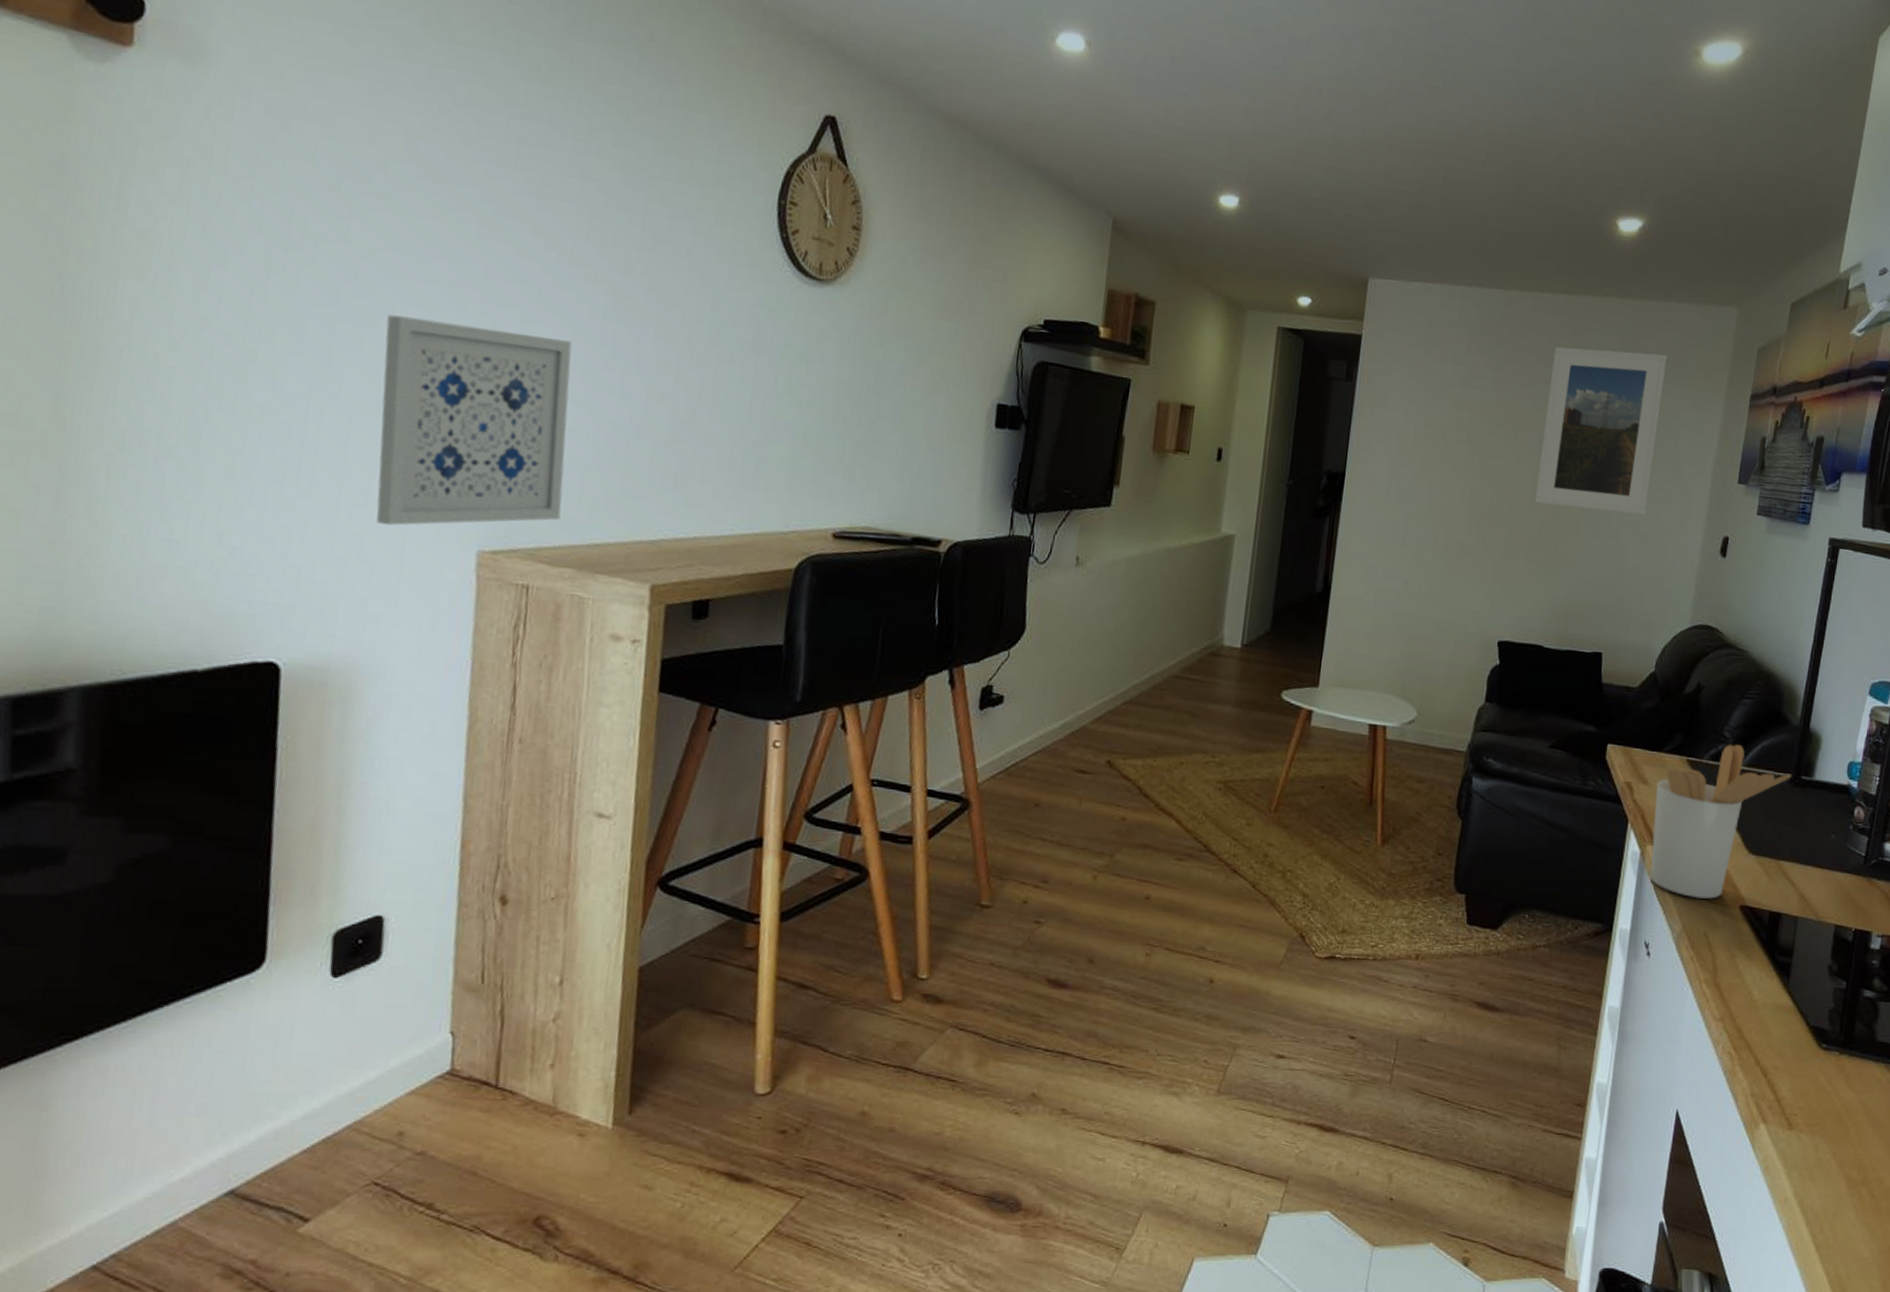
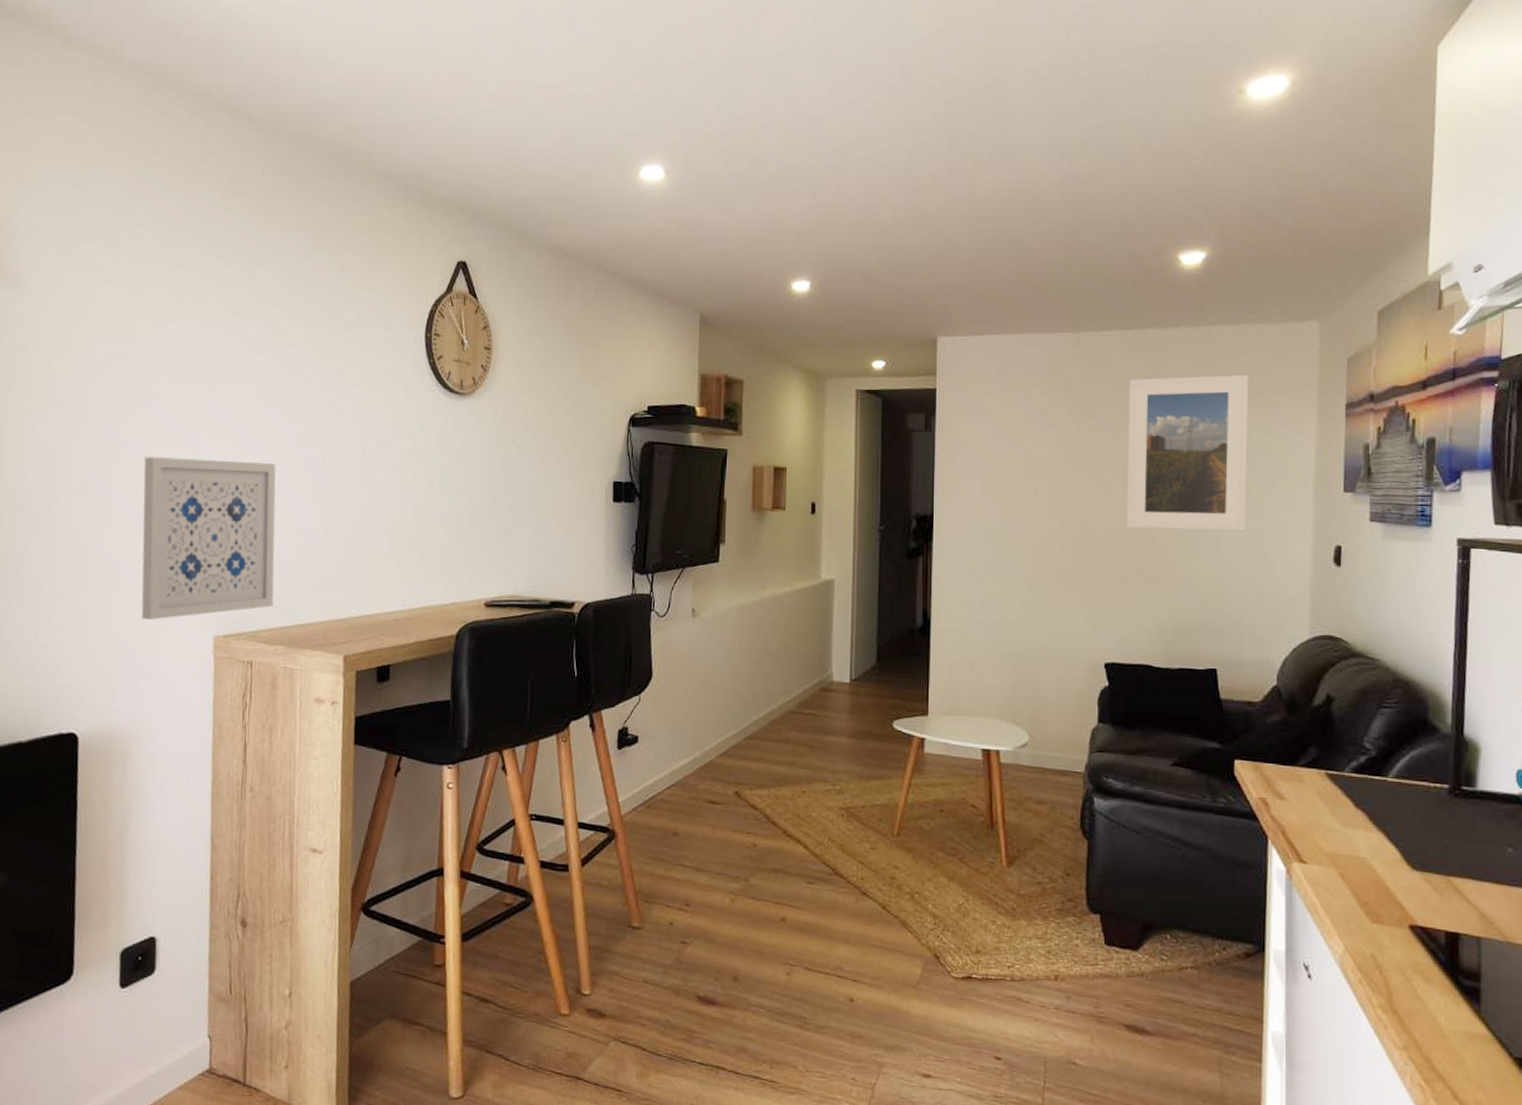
utensil holder: present [1649,744,1792,900] -> none [1295,755,1451,919]

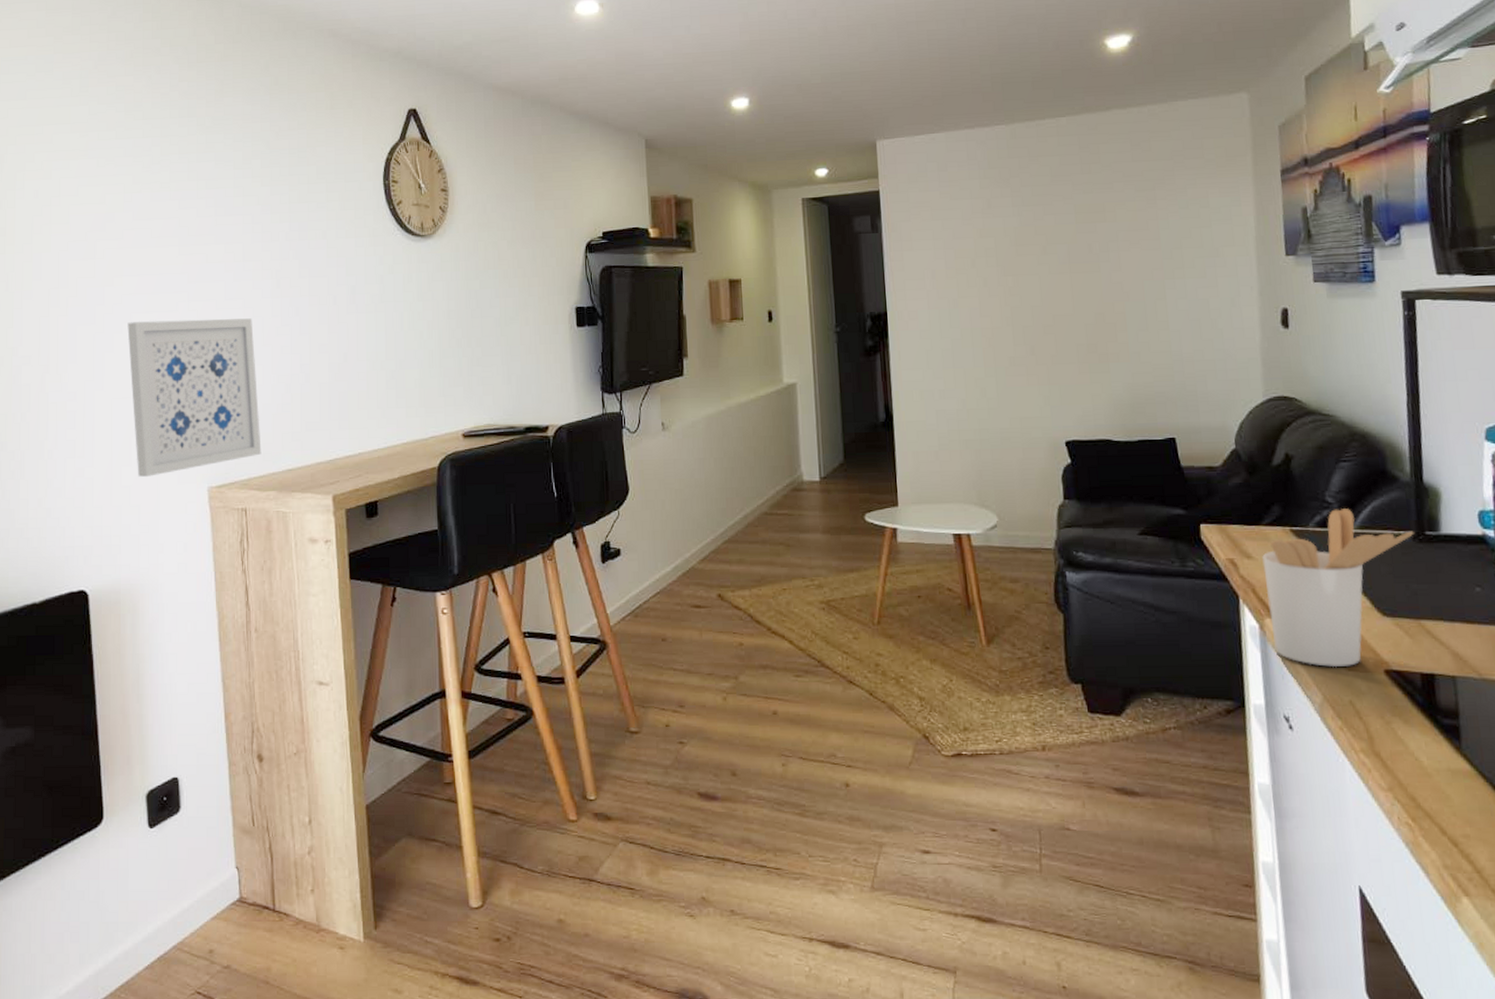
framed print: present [1126,374,1249,531] -> none [1066,150,1193,309]
utensil holder: none [1295,755,1451,919] -> present [1262,509,1414,668]

